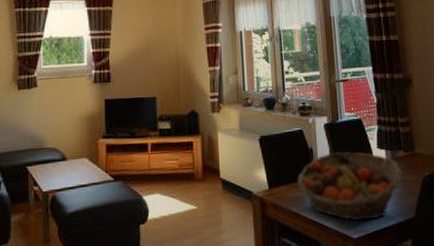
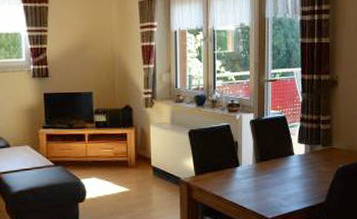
fruit basket: present [297,151,402,221] -> none [221,145,318,204]

